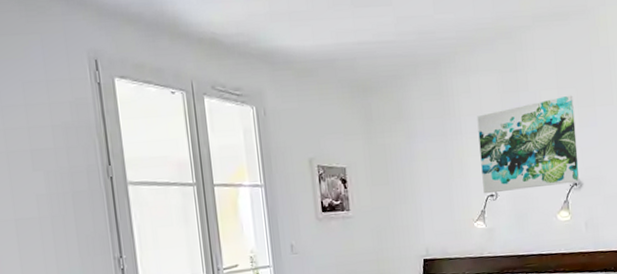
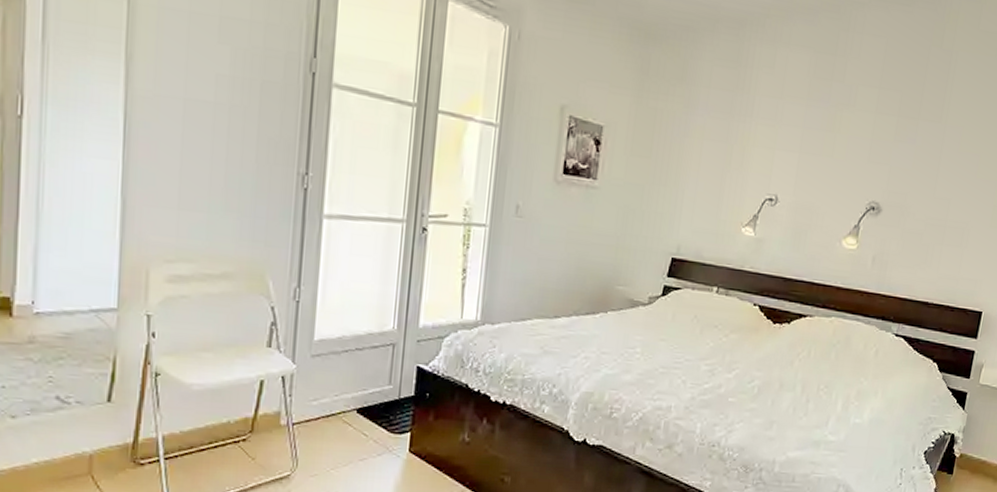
wall art: present [477,95,579,194] -> none [762,98,895,207]

